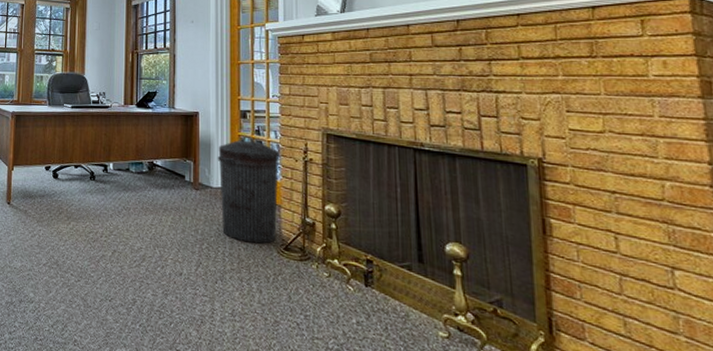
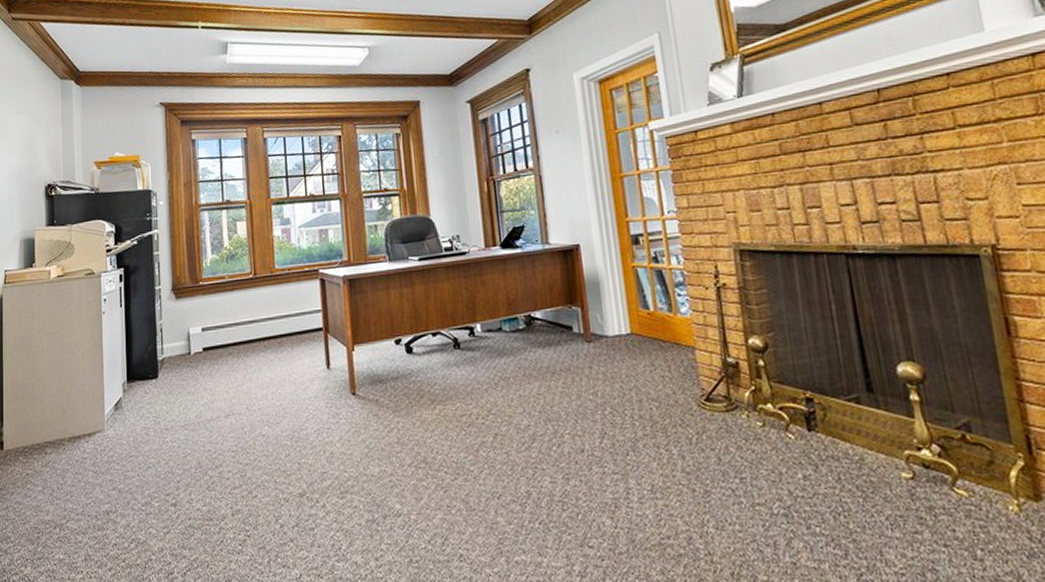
trash can: present [217,135,280,244] -> none [609,265,694,399]

